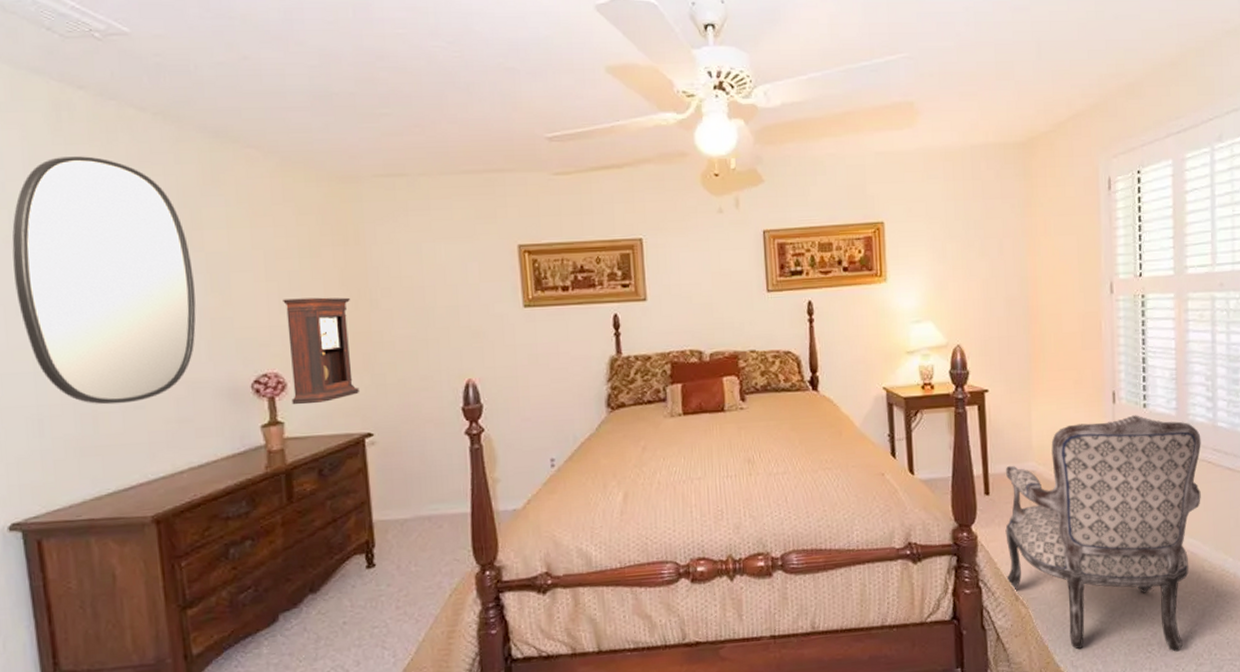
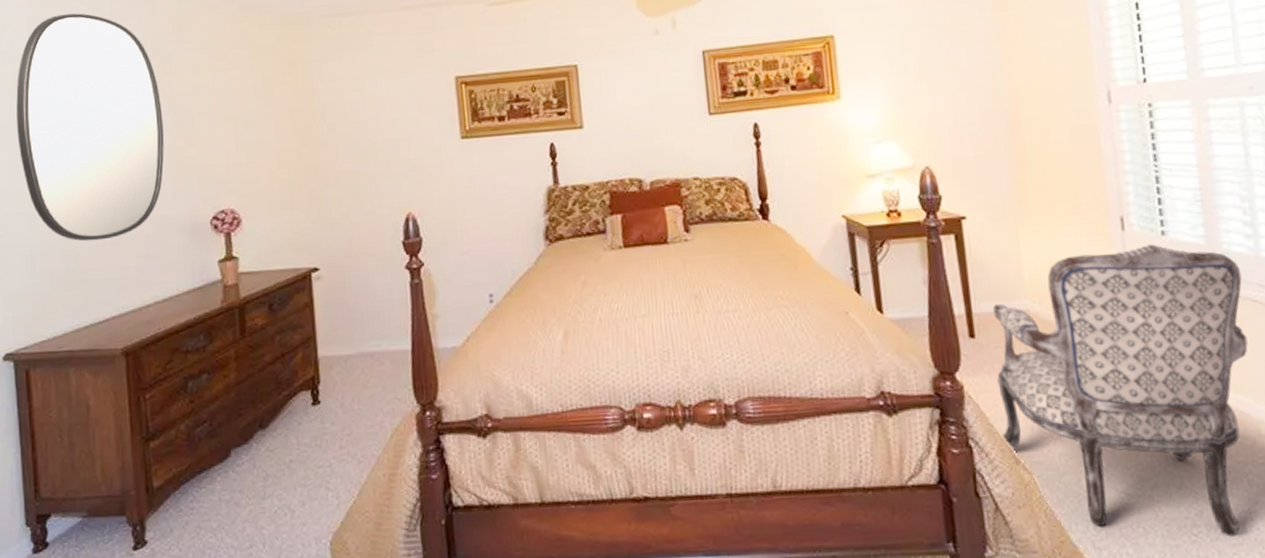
pendulum clock: present [283,297,361,405] -> none [239,134,308,240]

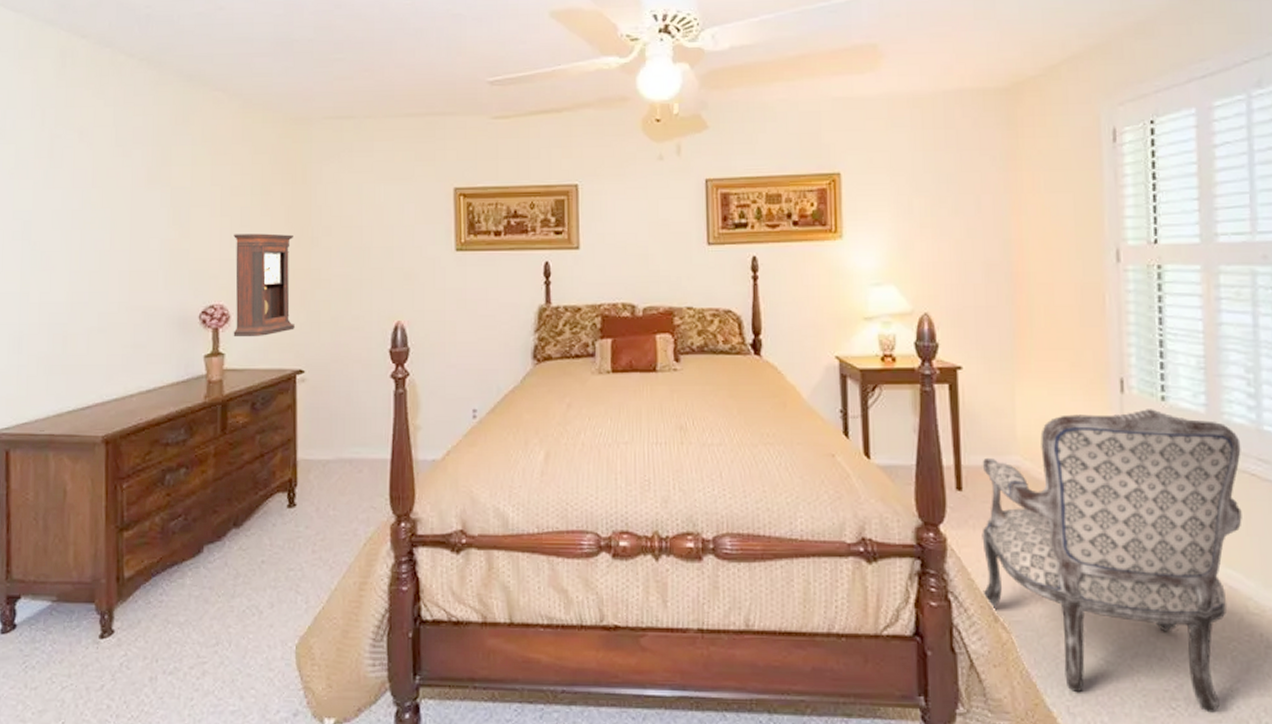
home mirror: present [16,13,164,242] -> none [14,98,159,327]
pendulum clock: none [239,134,308,240] -> present [233,233,296,337]

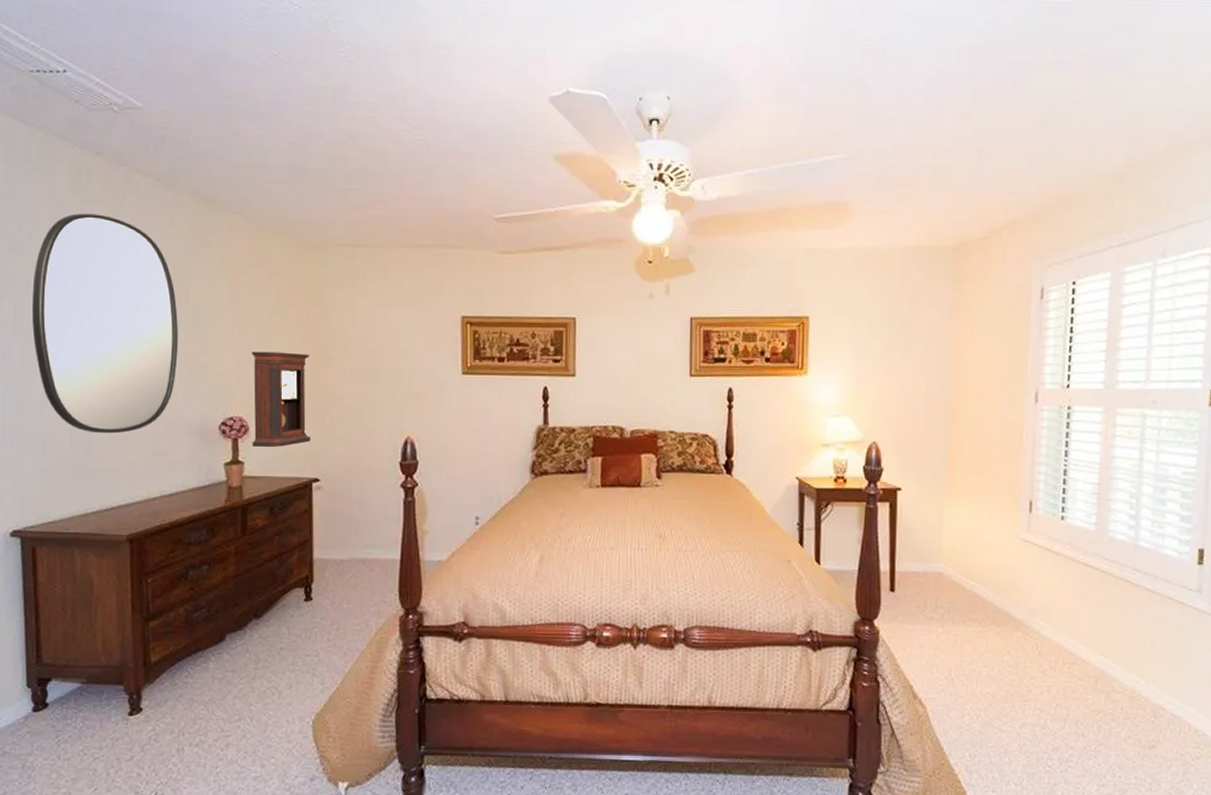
home mirror: none [14,98,159,327] -> present [32,213,178,434]
armchair: present [982,409,1242,713] -> none [906,526,1121,769]

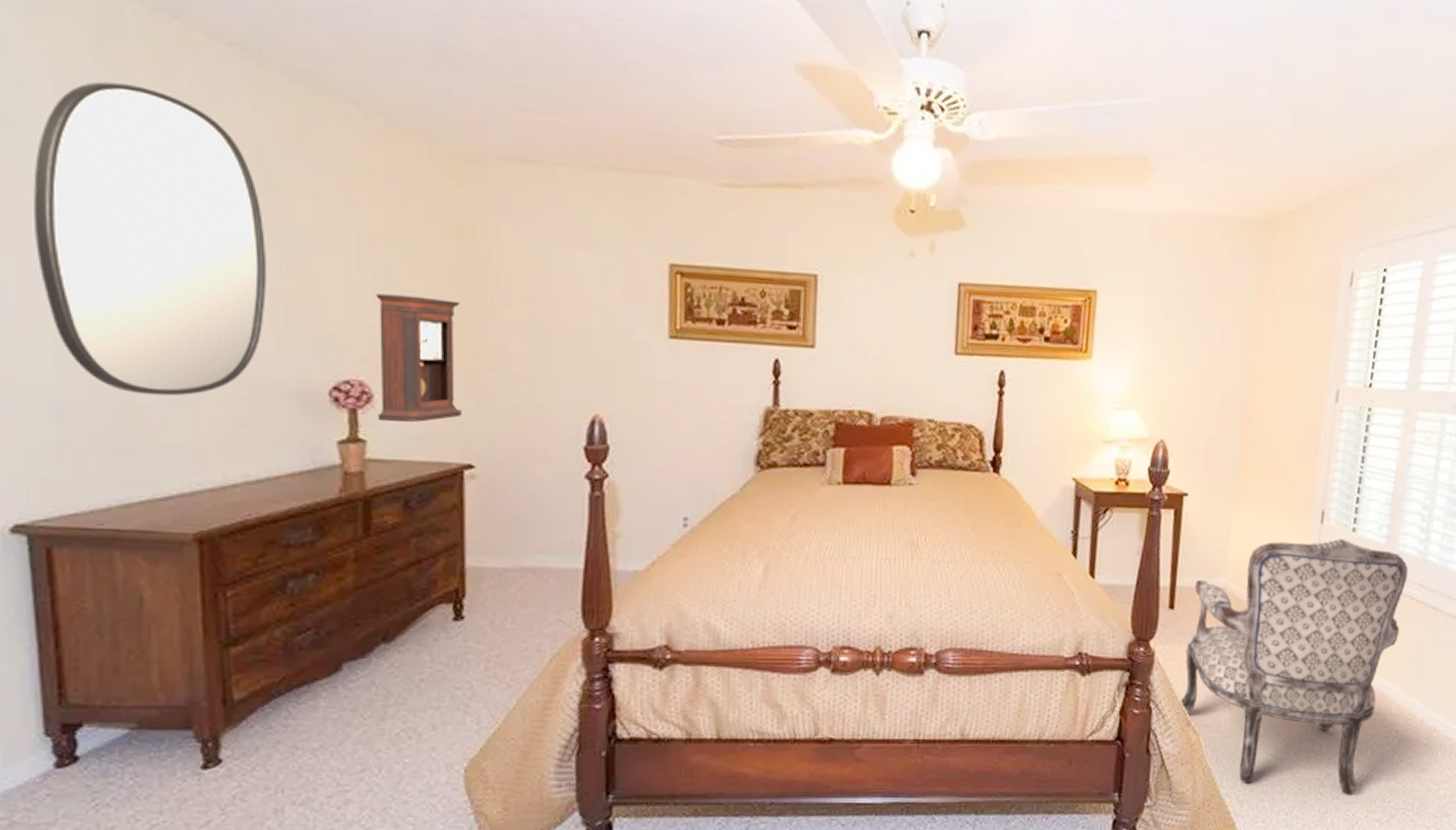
armchair: none [906,526,1121,769] -> present [1180,539,1409,796]

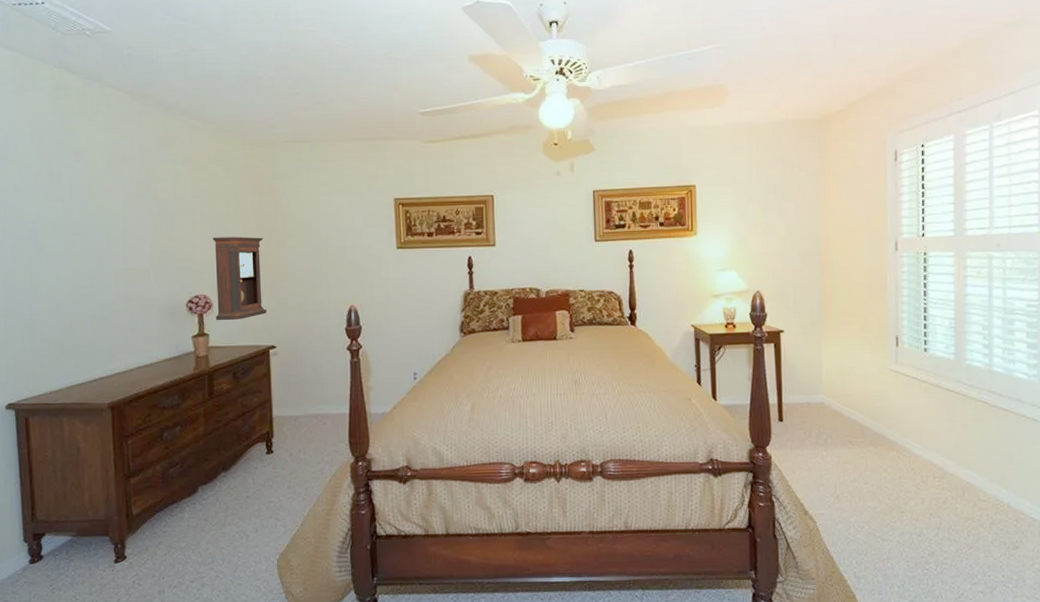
home mirror: present [33,81,266,396] -> none [20,124,148,315]
armchair: present [1180,539,1409,796] -> none [796,358,978,571]

